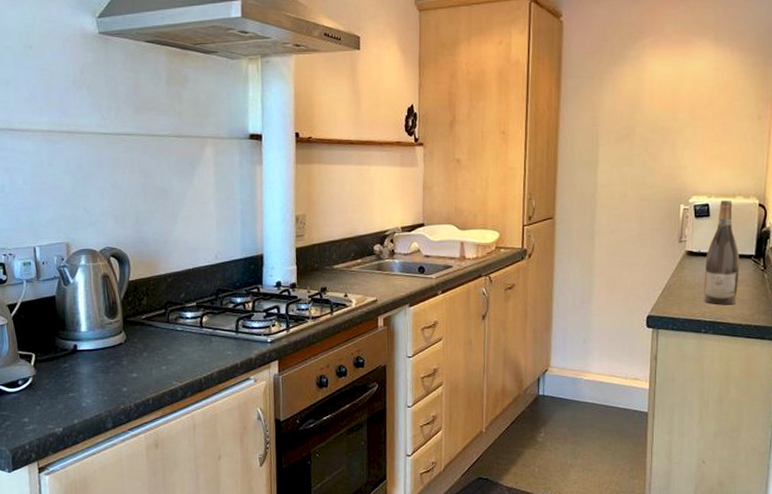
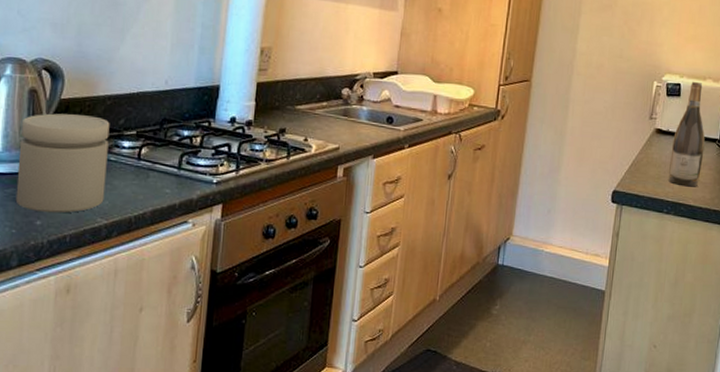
jar: none [100,293,177,380] -> present [15,113,110,214]

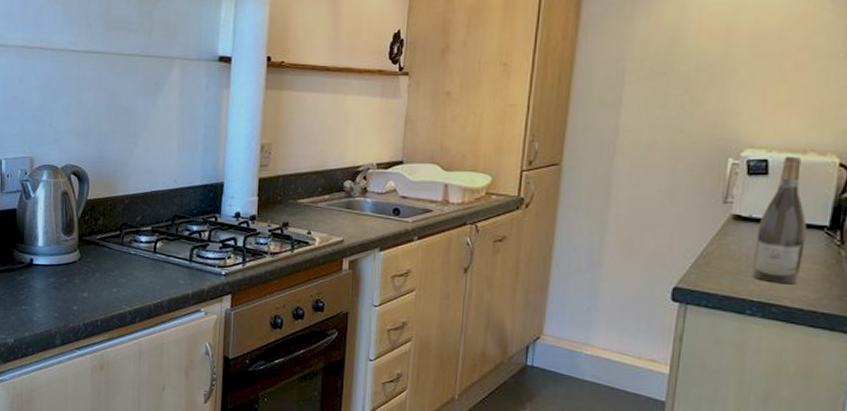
jar: present [15,113,110,214] -> none [56,212,129,300]

